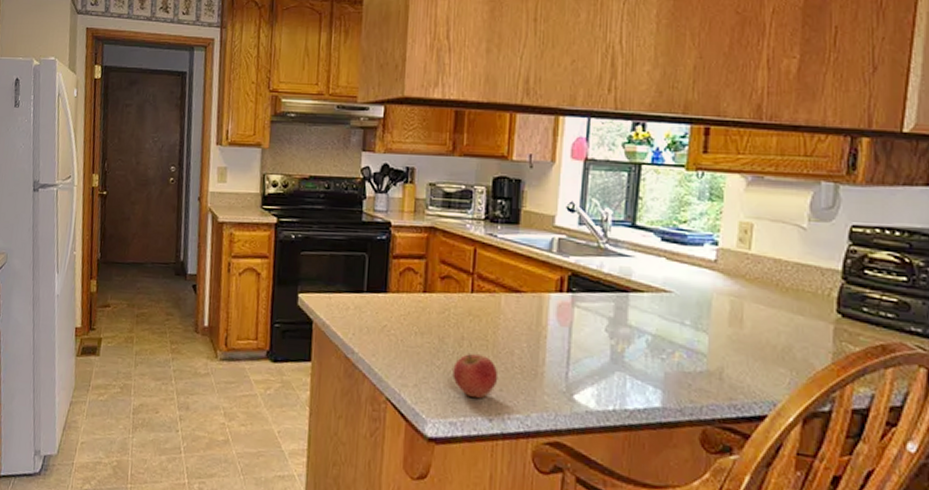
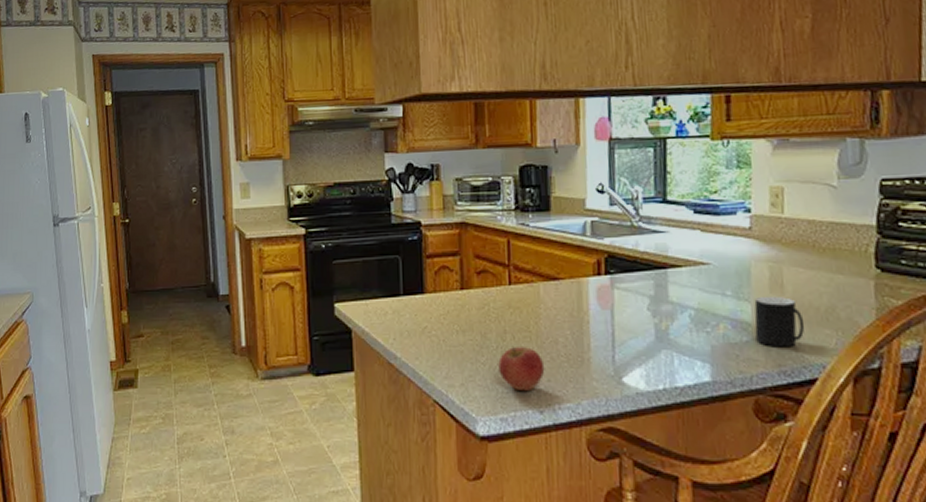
cup: none [710,328,760,382] -> present [754,296,805,348]

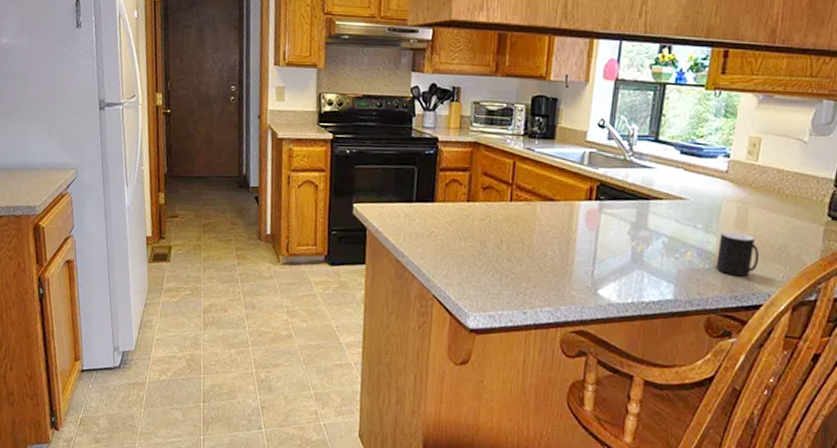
apple: present [498,347,545,392] -> none [492,256,533,295]

